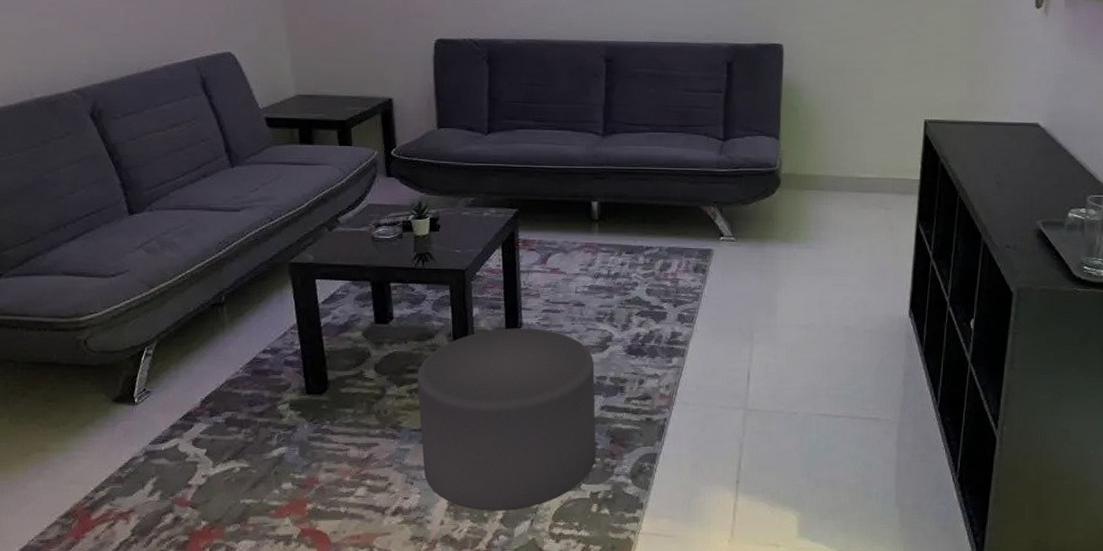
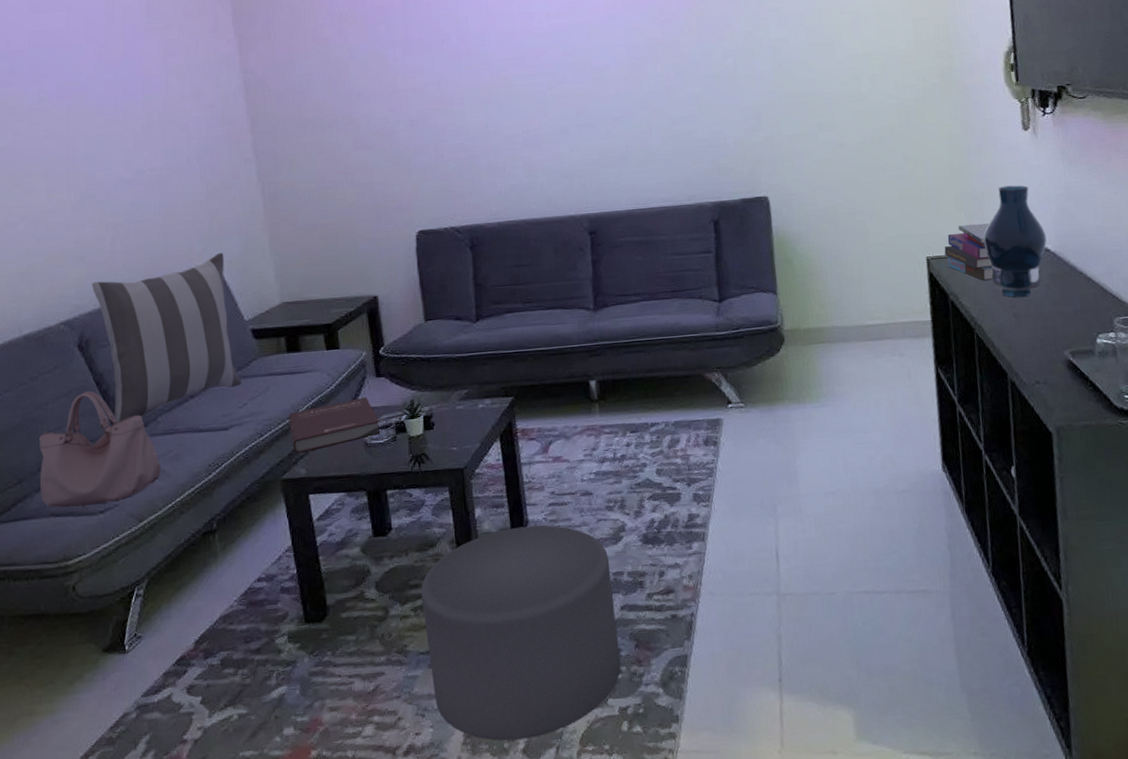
handbag: none [50,160,172,268] -> present [38,391,161,508]
pillow: none [105,38,254,194] -> present [92,252,242,424]
book: none [299,194,388,241] -> present [289,397,381,454]
books: none [942,93,988,148] -> present [944,223,994,281]
vase: none [980,60,1039,167] -> present [983,185,1047,297]

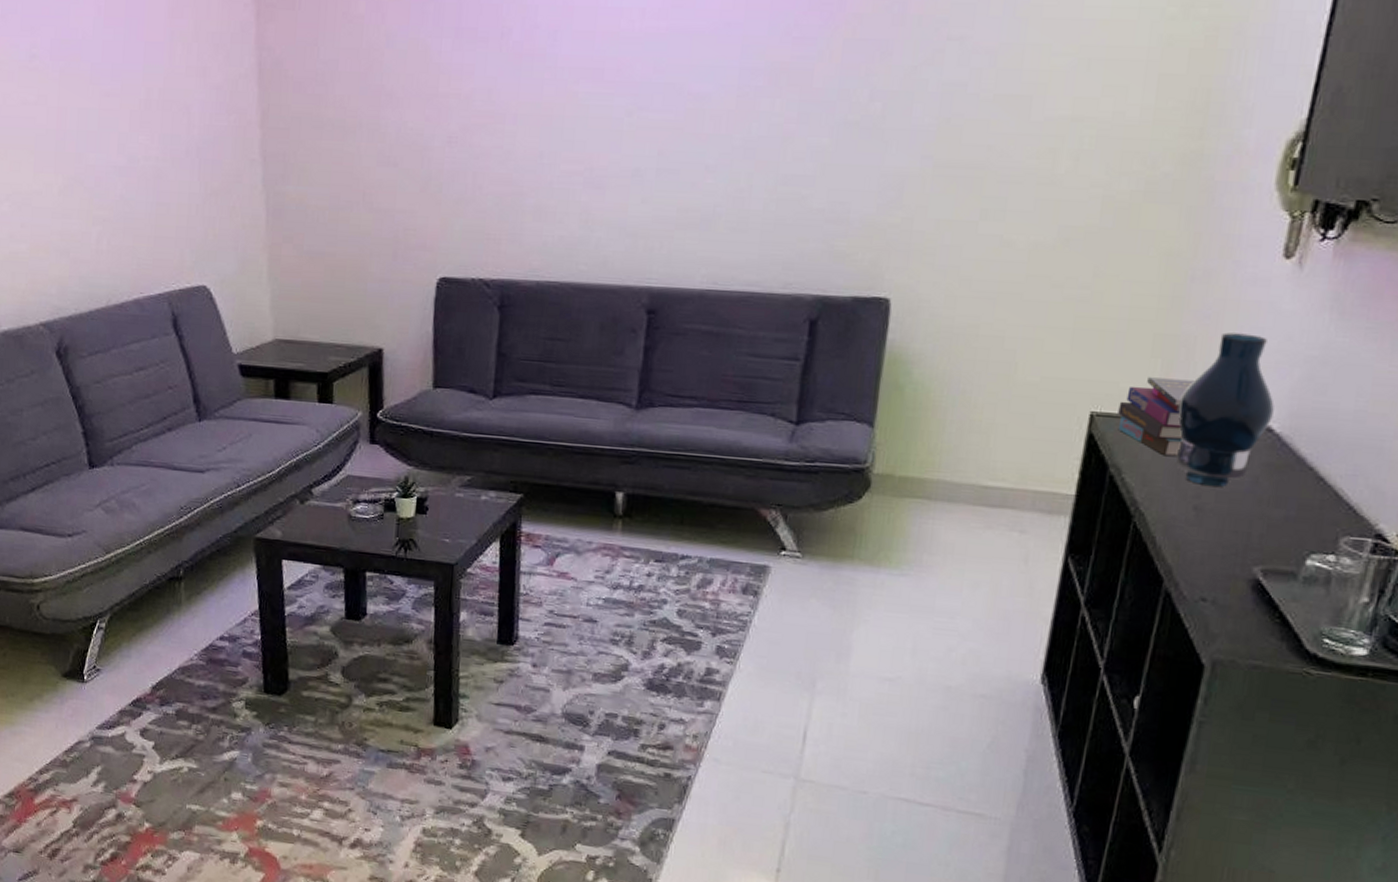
handbag: present [38,391,161,508] -> none [10,404,132,527]
pillow: present [92,252,242,424] -> none [74,269,223,445]
book: present [289,397,381,454] -> none [269,463,368,513]
pouf: present [421,525,621,741] -> none [388,640,604,863]

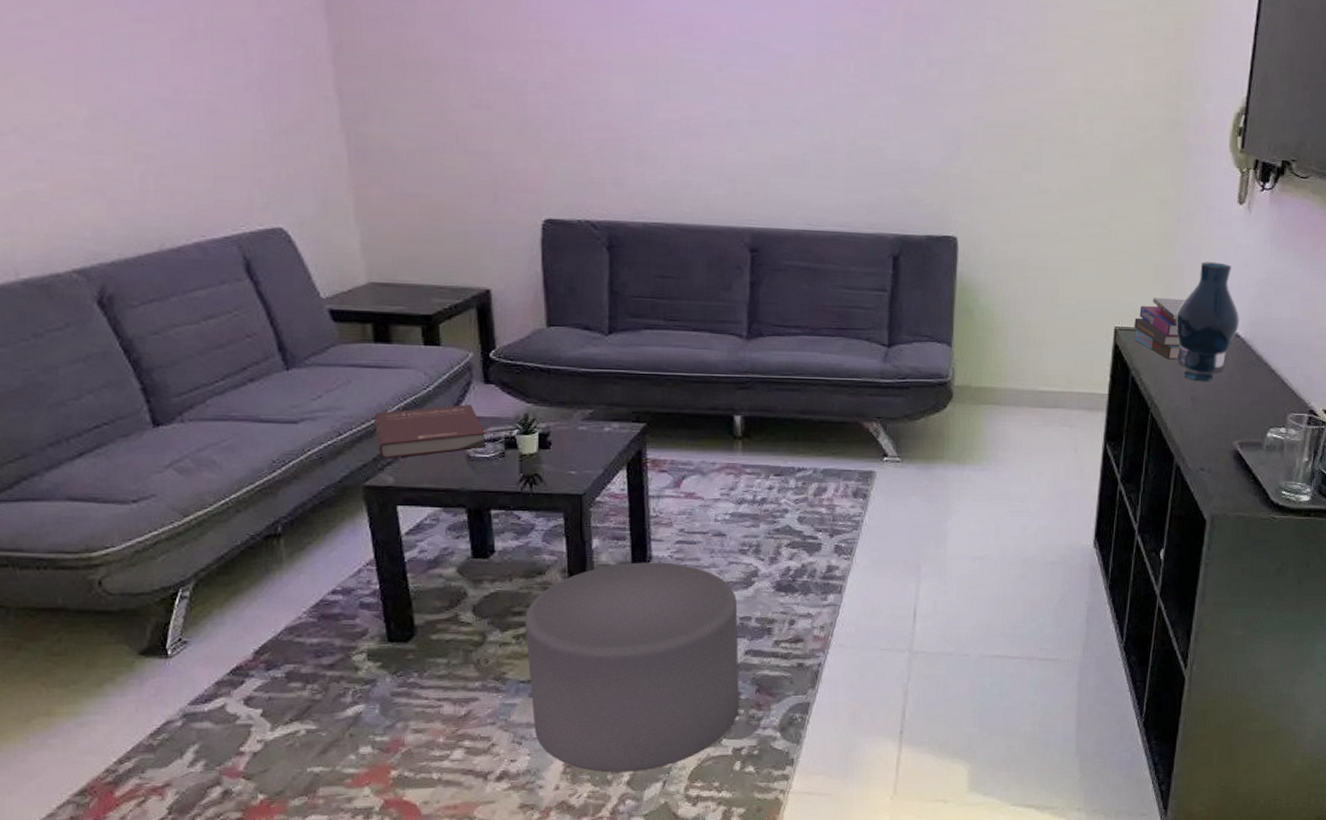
book: none [269,463,368,513] -> present [374,404,487,459]
pouf: none [388,640,604,863] -> present [525,562,739,773]

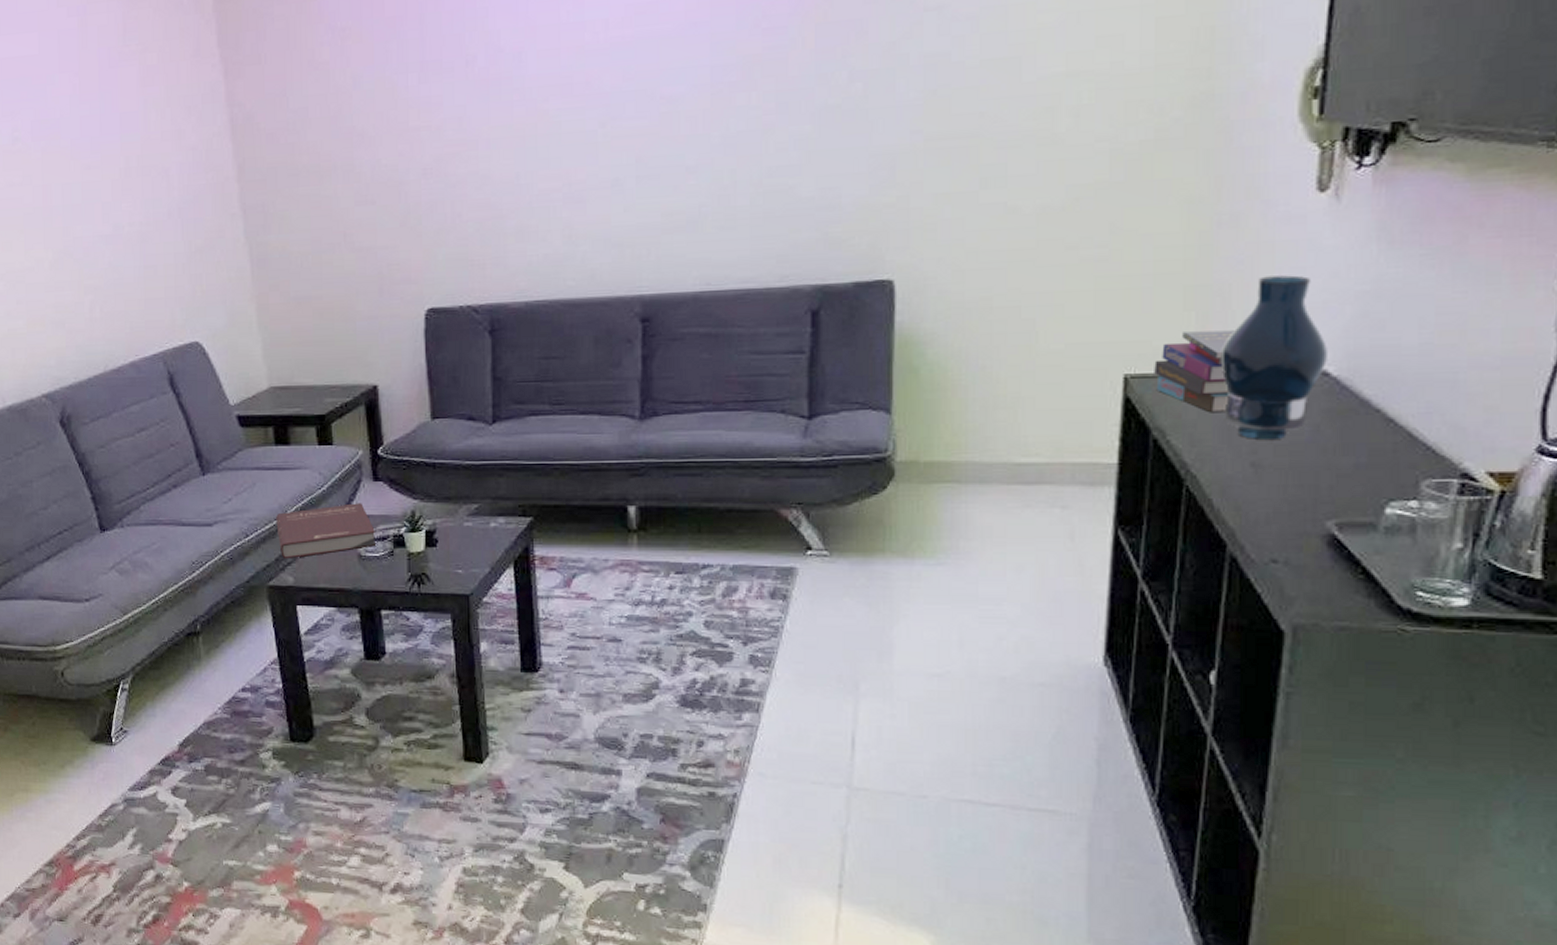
pouf: present [525,562,739,773] -> none [416,668,641,900]

